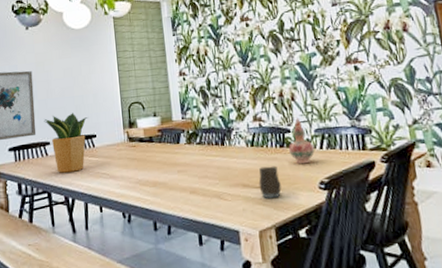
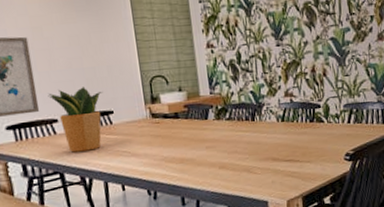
mug: present [258,165,282,199] -> none [288,140,310,171]
decorative vase: present [289,118,315,164] -> none [318,93,343,138]

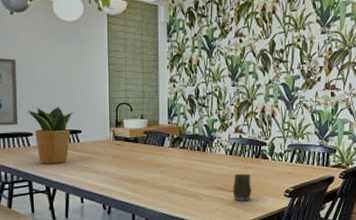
mug: none [288,140,310,171] -> present [232,173,252,202]

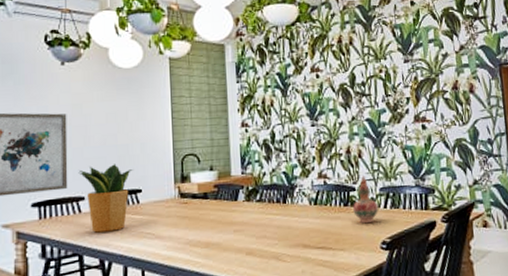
mug: present [232,173,252,202] -> none [320,225,343,260]
decorative vase: none [263,133,286,174] -> present [353,176,379,224]

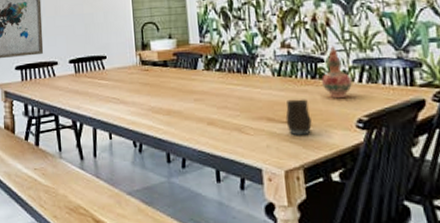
potted plant: present [78,164,134,233] -> none [52,32,99,95]
mug: none [320,225,343,260] -> present [285,99,312,136]

